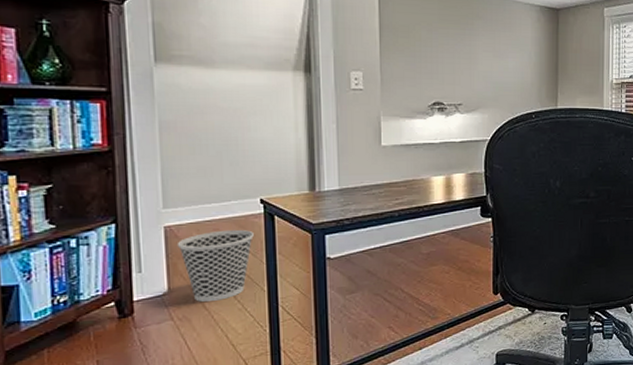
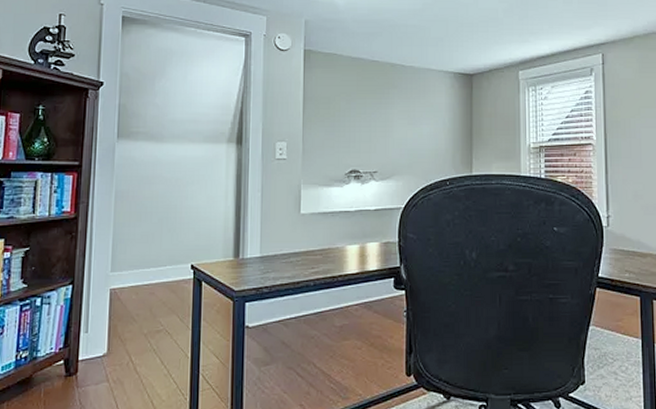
wastebasket: present [176,229,254,302] -> none [118,294,183,366]

